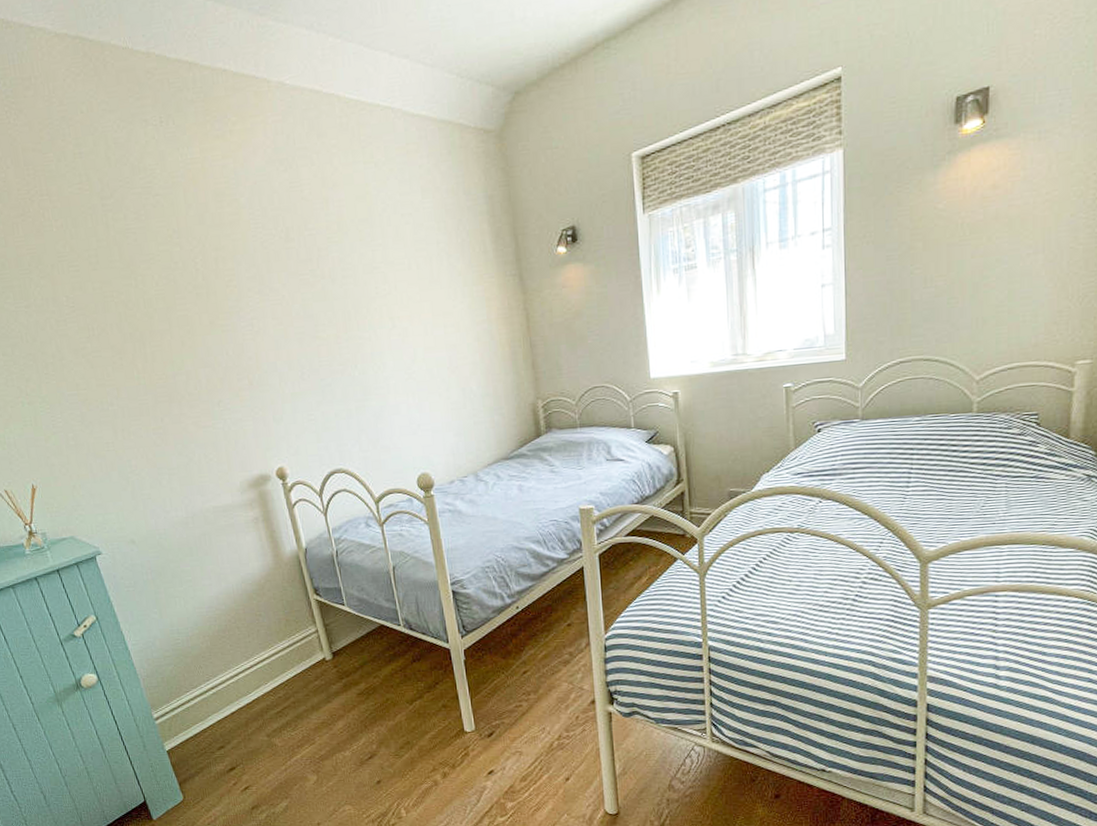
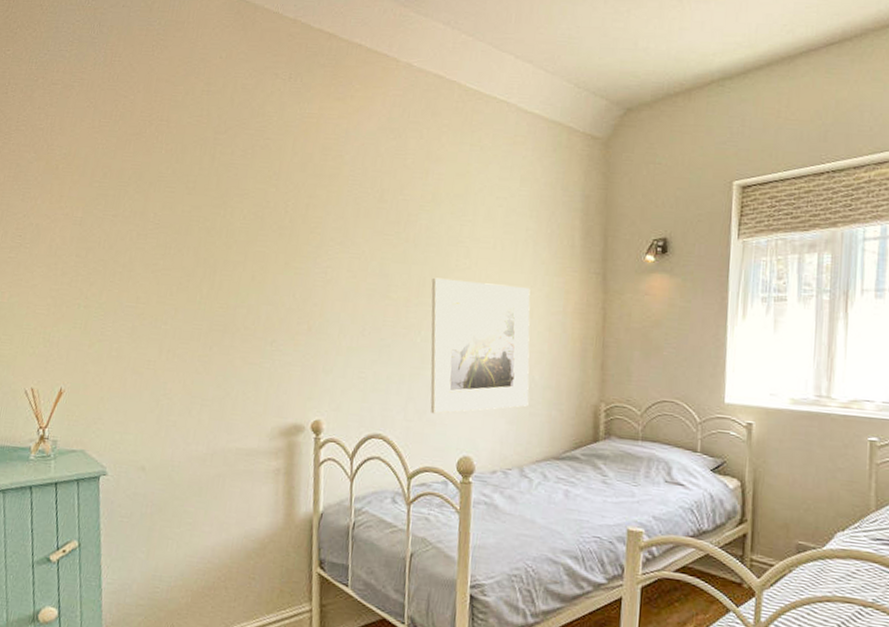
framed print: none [356,302,471,441] -> present [430,277,531,414]

